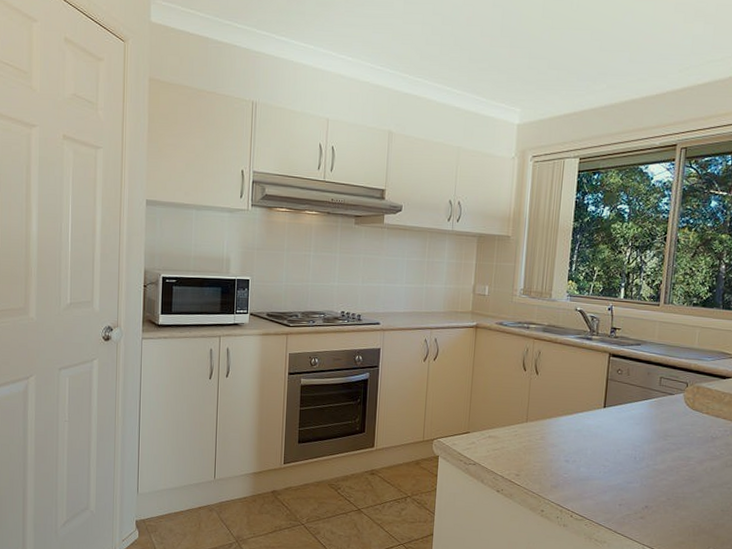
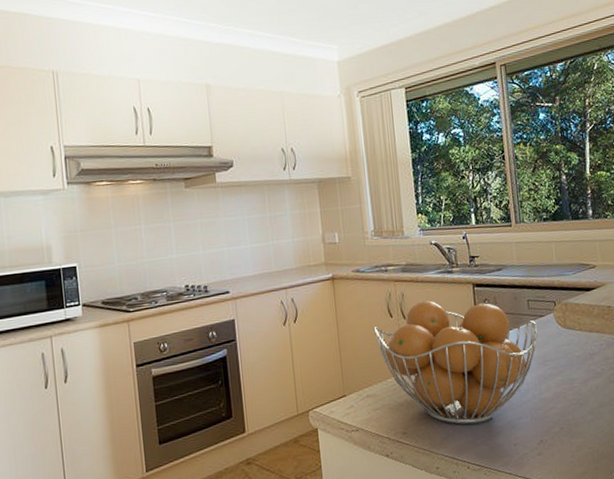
fruit basket: none [506,361,666,480] -> present [373,300,538,425]

